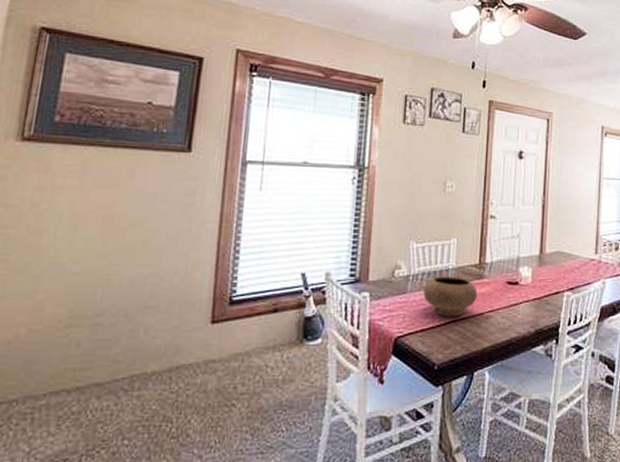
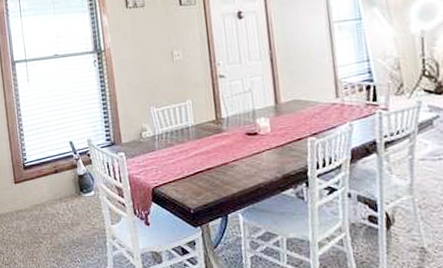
bowl: present [423,276,478,317] -> none [169,133,220,168]

